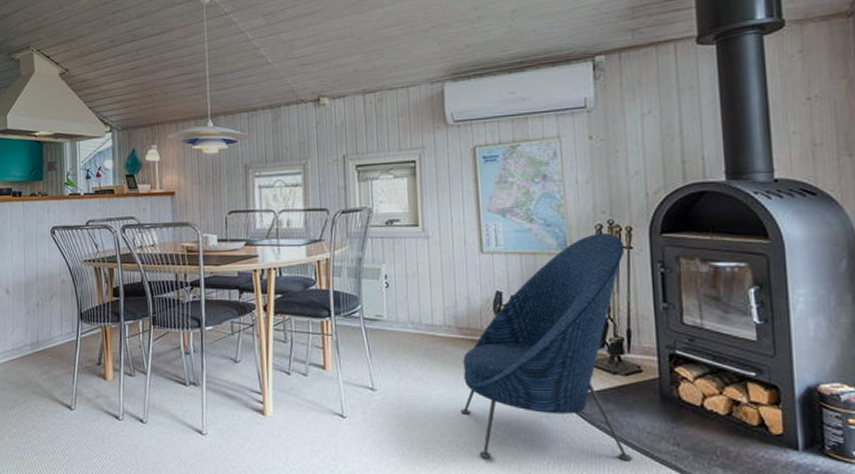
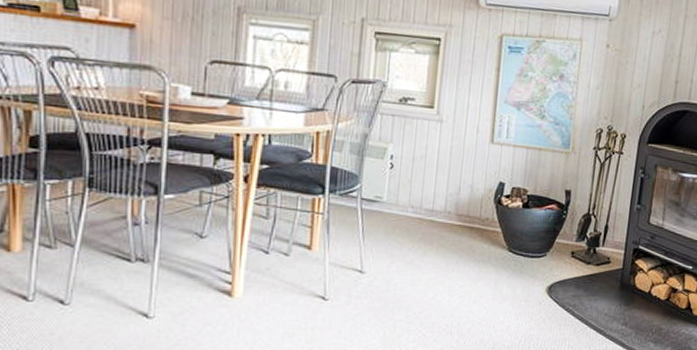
lounge chair: present [460,232,632,461] -> none [447,136,617,338]

